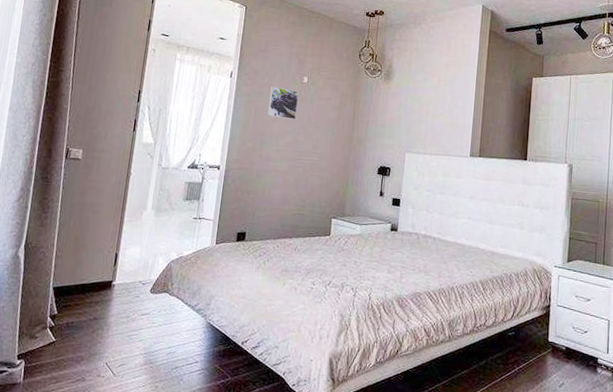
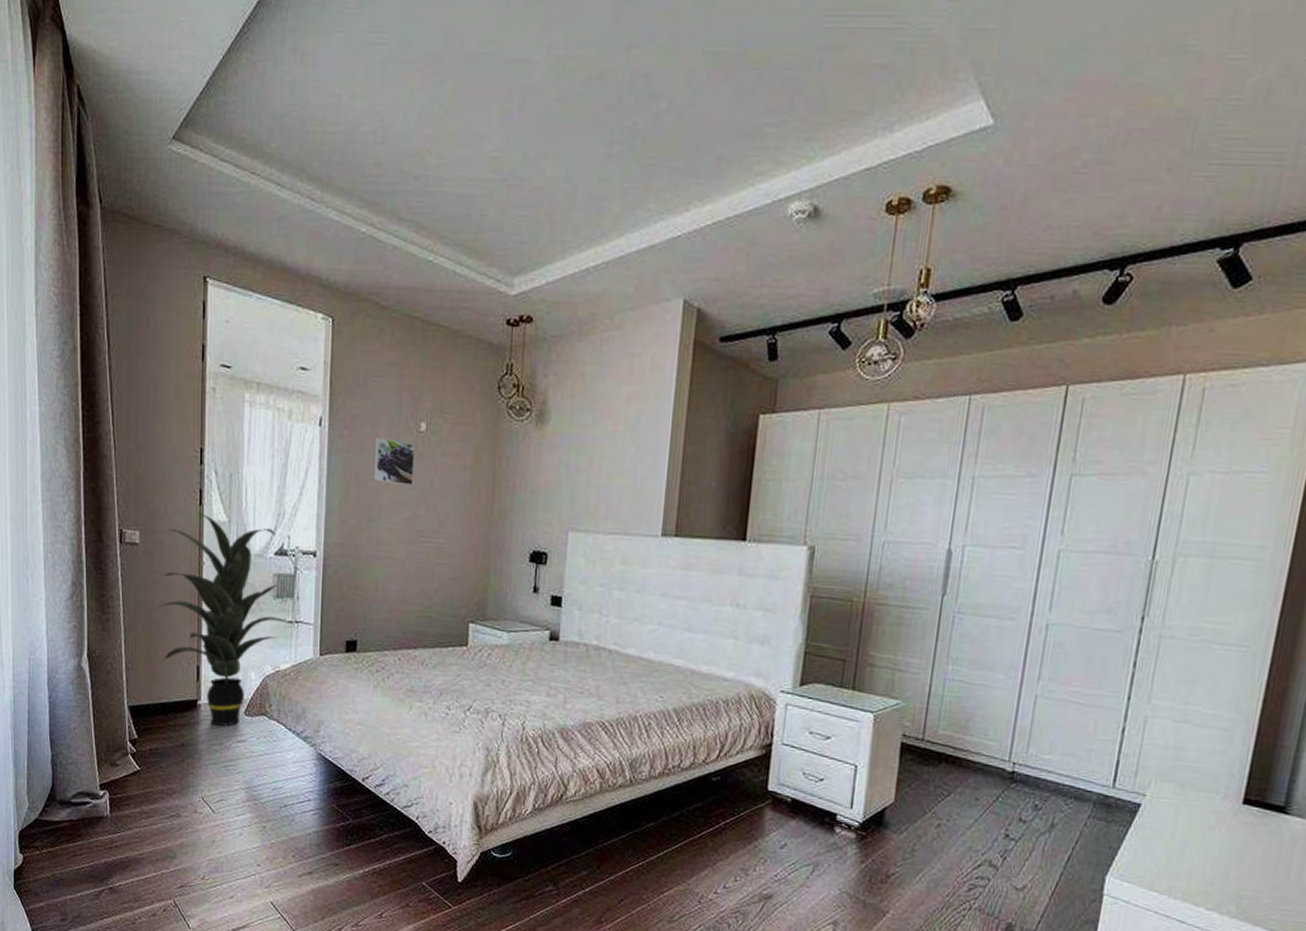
indoor plant: none [88,137,198,302] -> present [157,513,295,726]

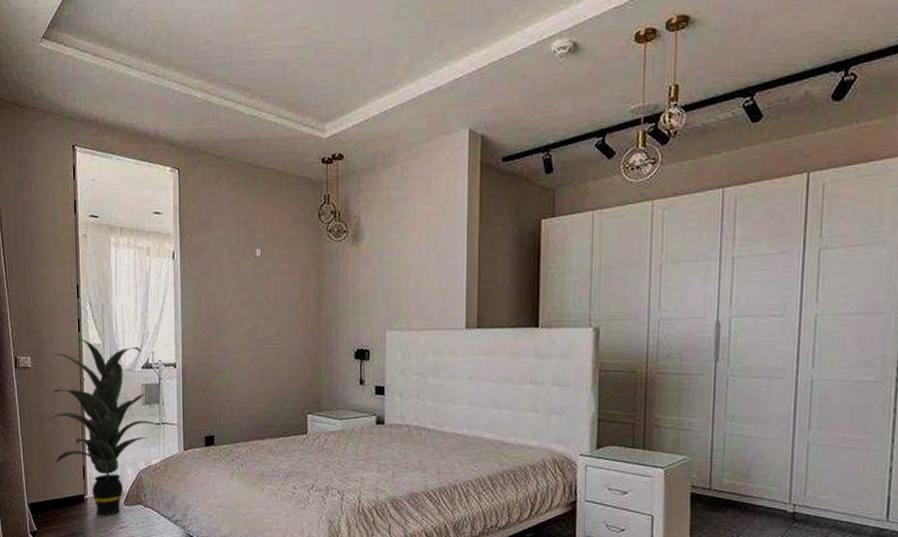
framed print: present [374,437,416,487] -> none [220,264,254,303]

